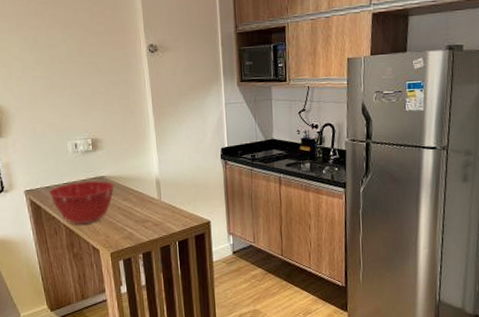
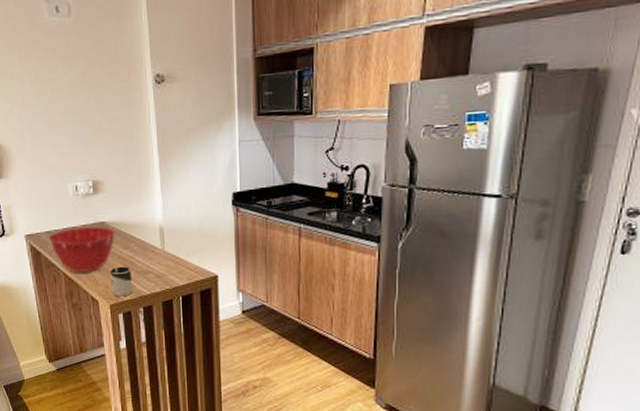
cup: none [110,216,133,245] -> present [110,266,133,297]

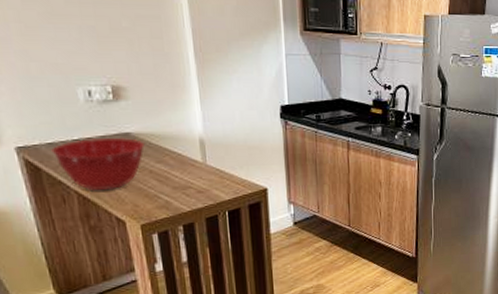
cup: present [110,266,133,297] -> none [139,182,170,216]

